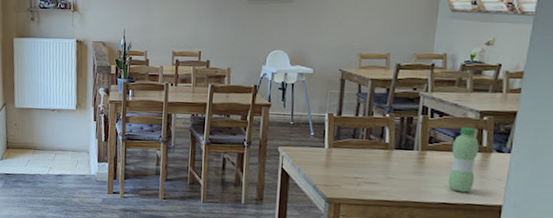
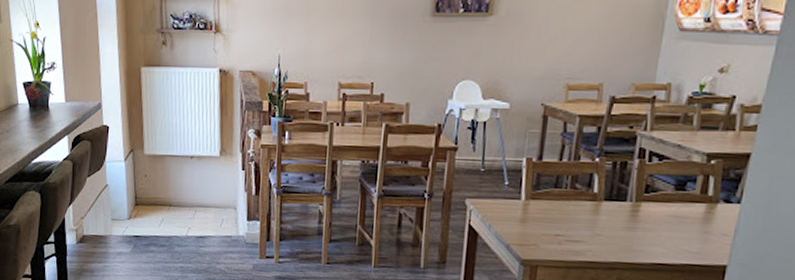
water bottle: present [448,126,479,193] -> none [665,172,704,251]

